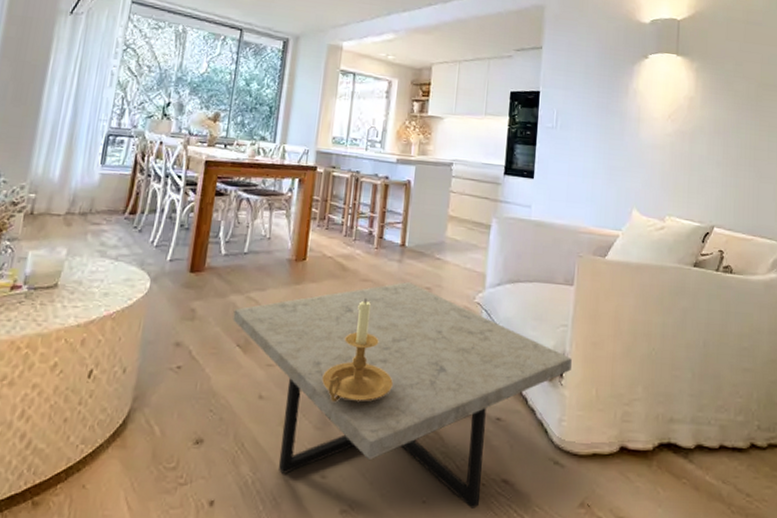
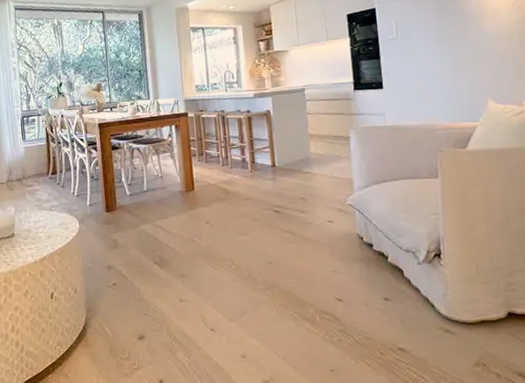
coffee table: present [233,282,572,509] -> none [146,196,448,373]
candle holder: present [322,299,393,403] -> none [227,214,287,299]

